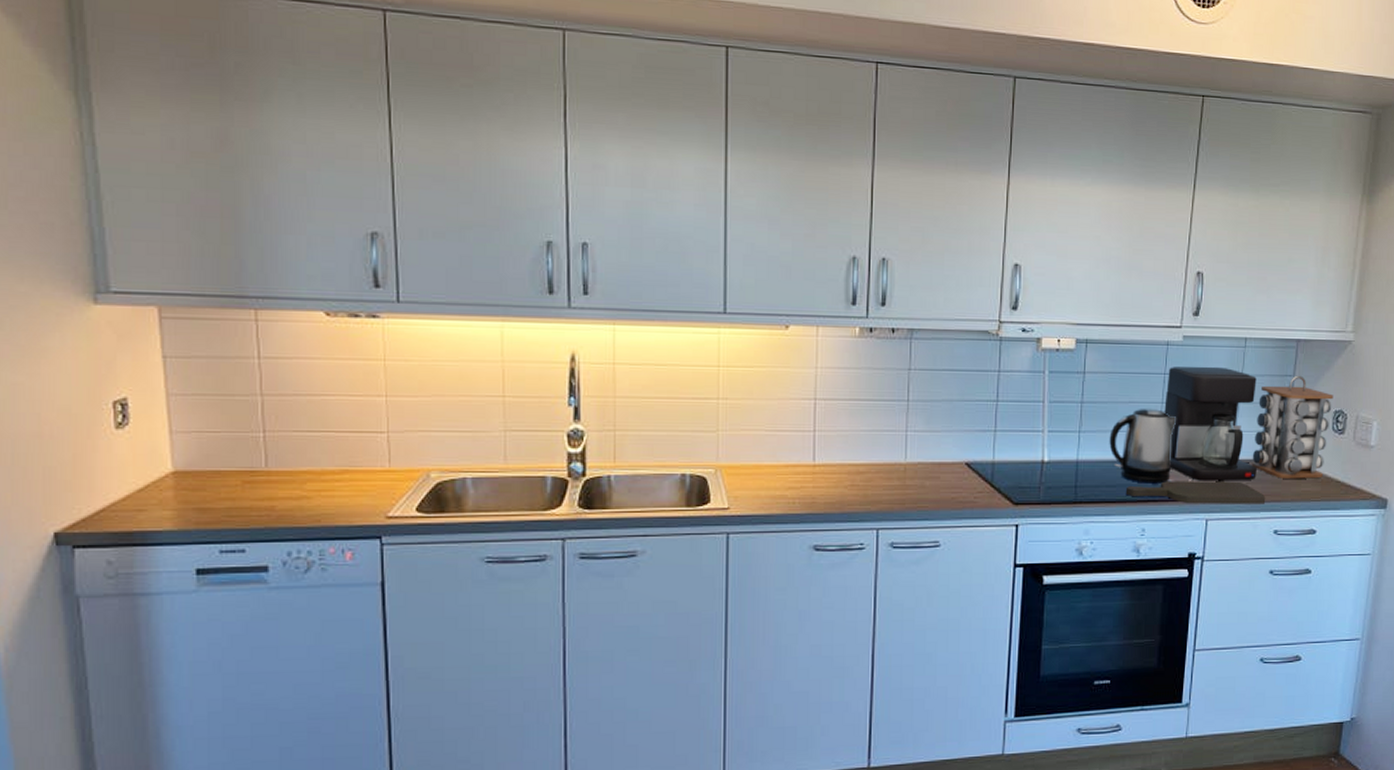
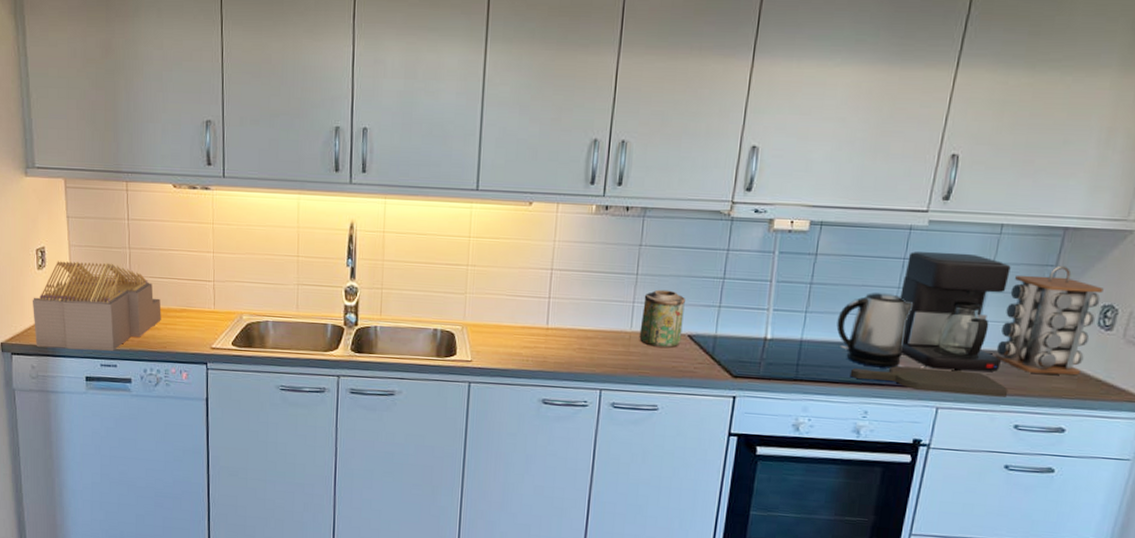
architectural model: none [106,415,312,534] -> present [32,261,162,351]
canister: none [915,416,960,479] -> present [639,289,685,349]

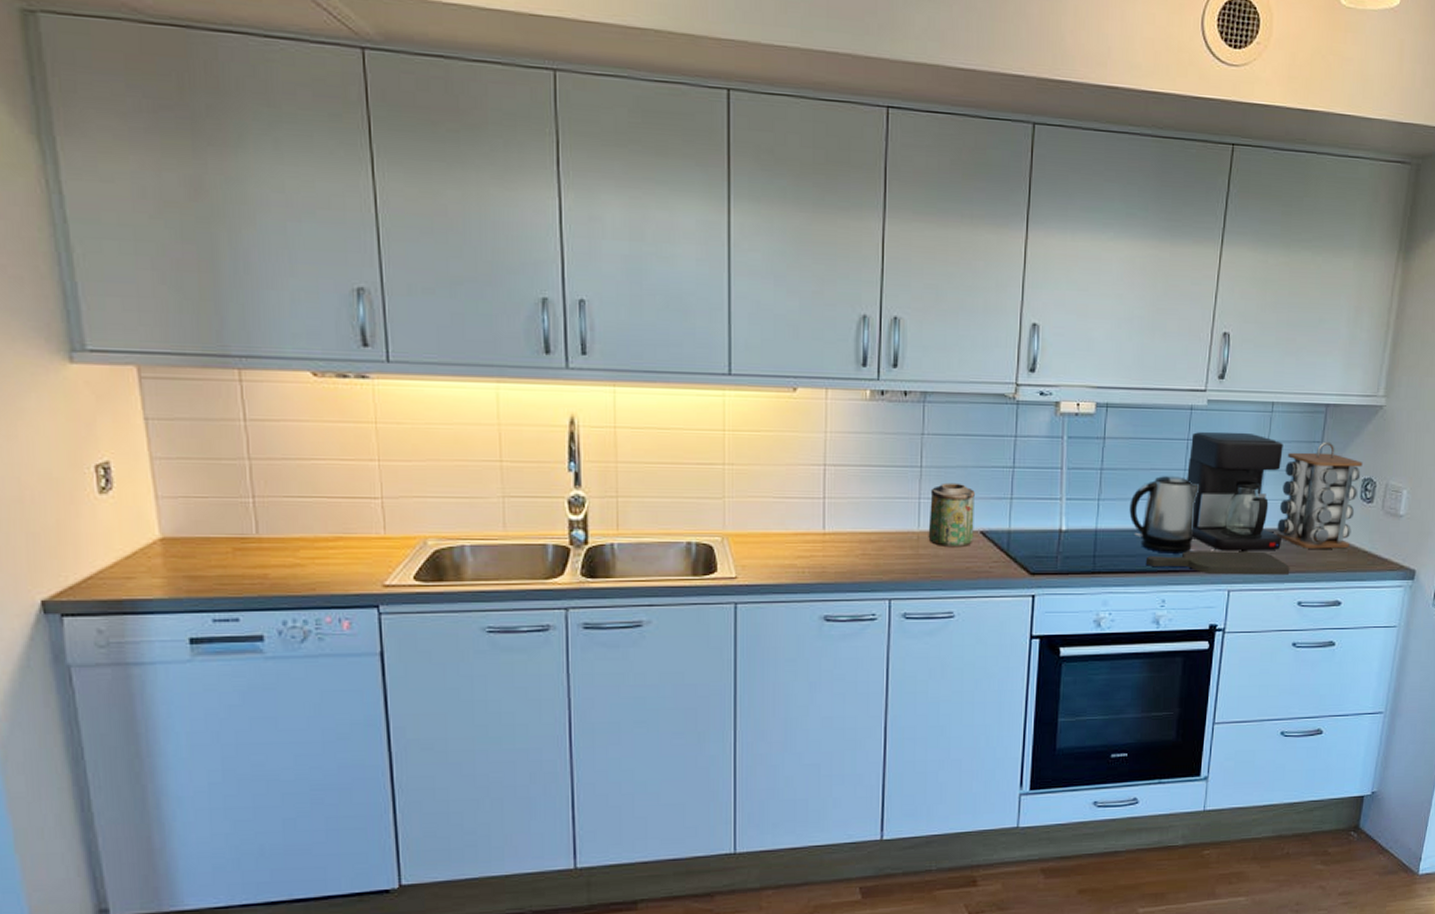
architectural model: present [32,261,162,351] -> none [92,479,305,602]

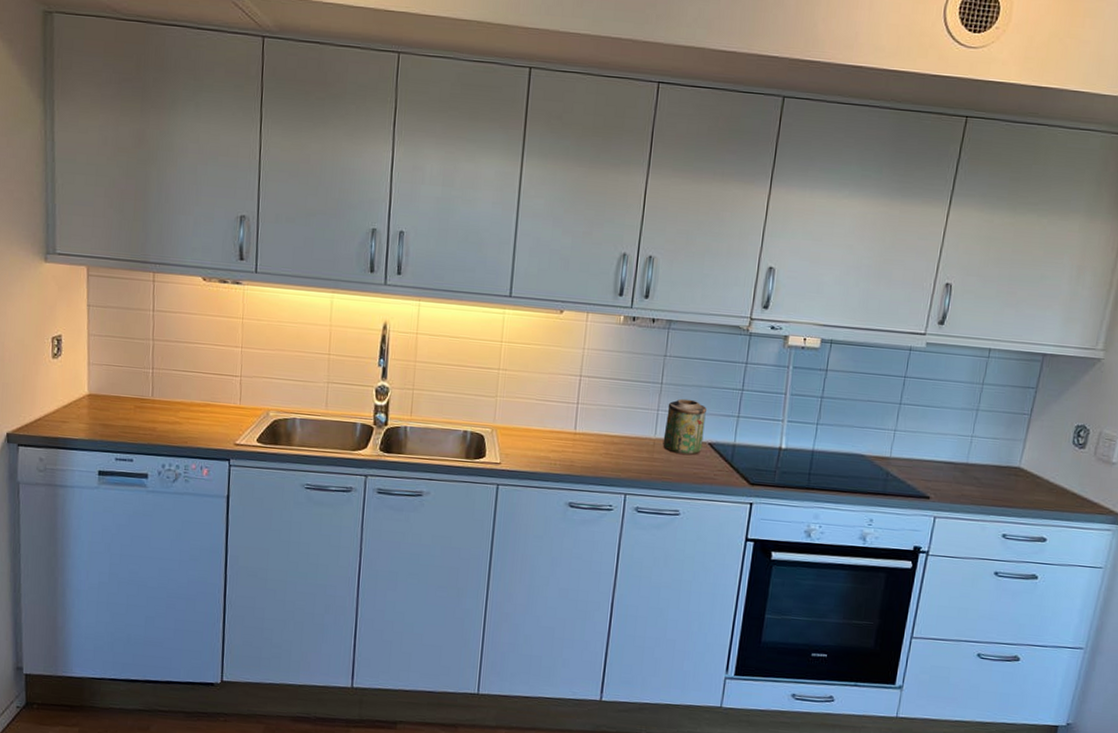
kettle: present [1129,475,1200,554] -> none [845,407,914,479]
cutting board: present [1145,551,1290,575] -> none [856,477,997,508]
coffee maker: present [1187,431,1283,551] -> none [901,371,998,484]
spice rack: present [1276,441,1363,550] -> none [985,388,1077,489]

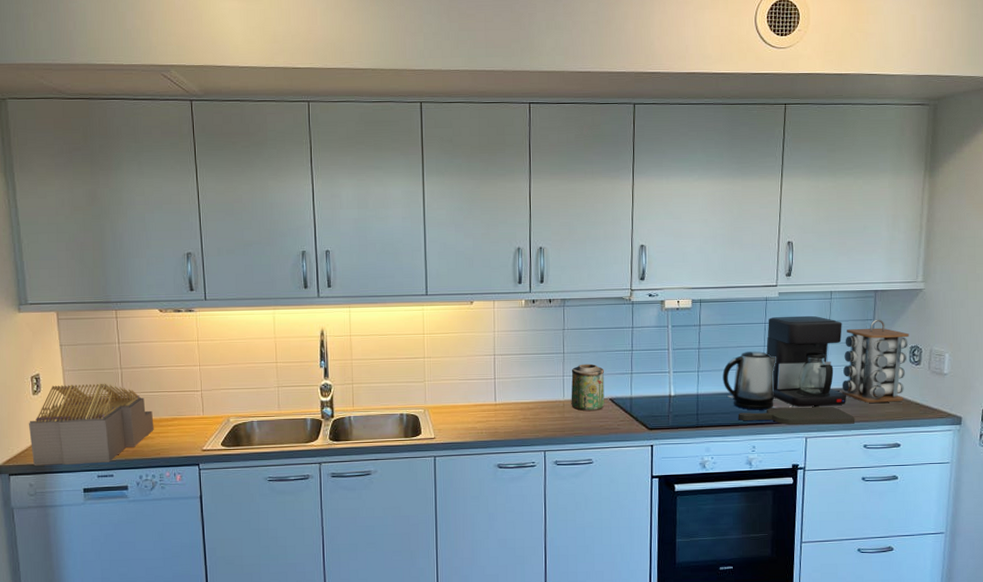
architectural model: none [44,350,184,445] -> present [28,383,154,466]
kettle: none [845,407,914,479] -> present [722,350,777,410]
cutting board: none [856,477,997,508] -> present [738,406,855,426]
coffee maker: none [901,371,998,484] -> present [766,315,846,407]
spice rack: none [985,388,1077,489] -> present [842,319,909,404]

